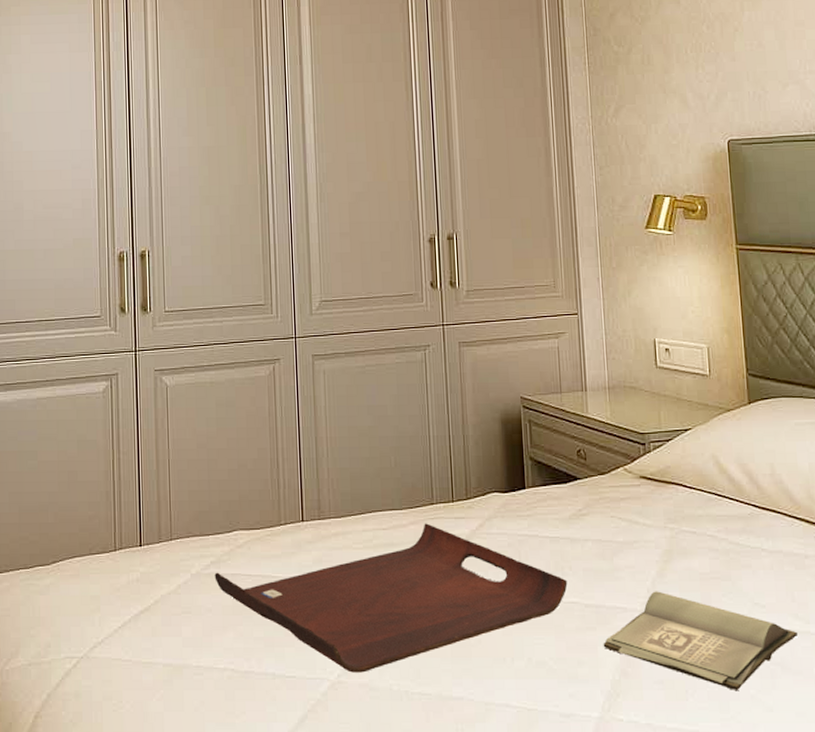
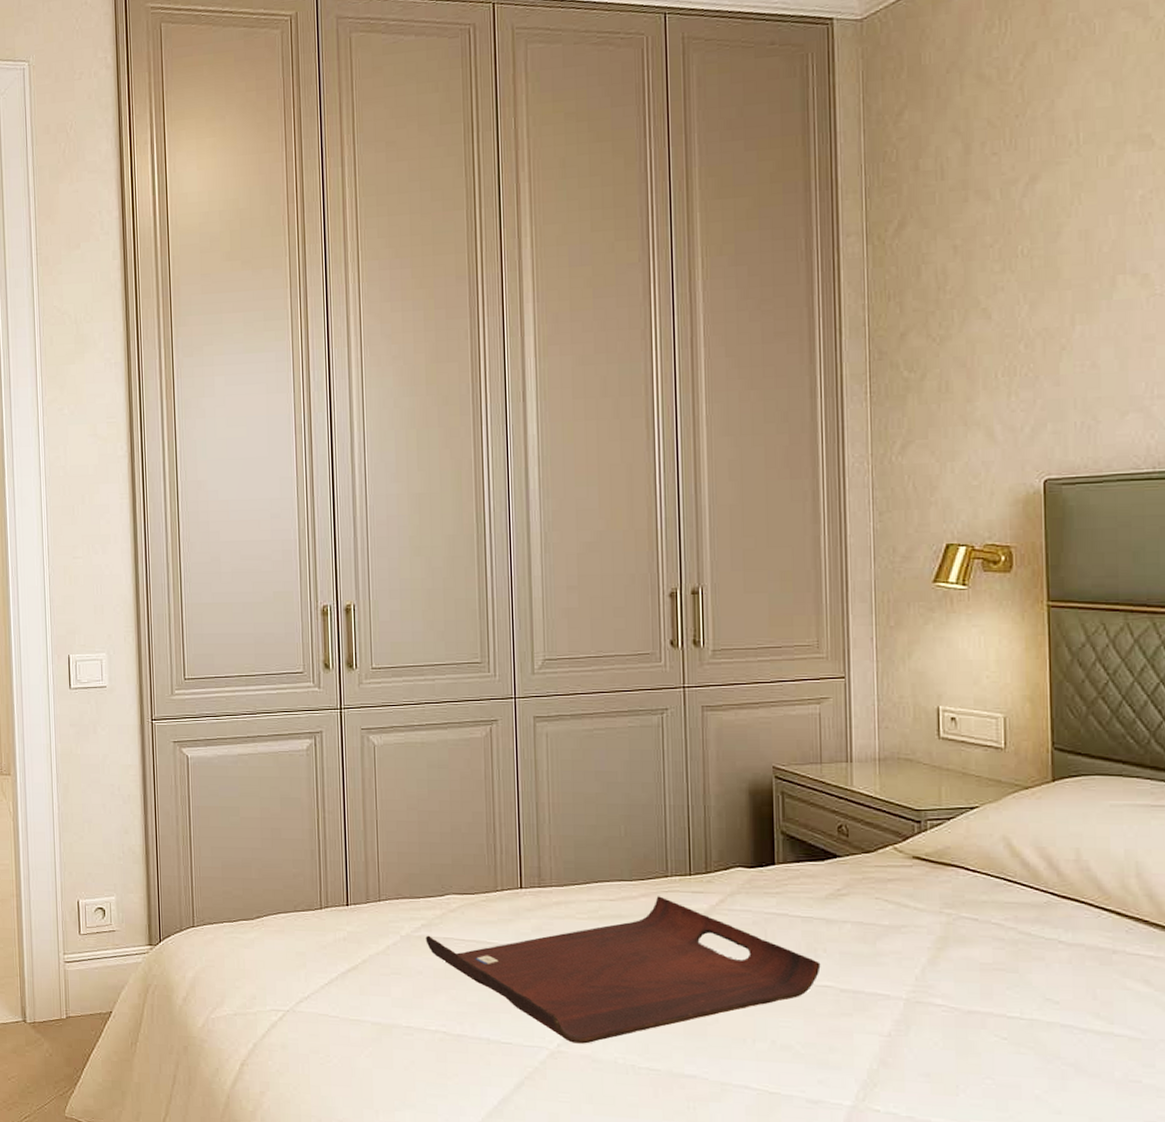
hardback book: present [603,591,797,690] -> none [860,979,1097,1089]

